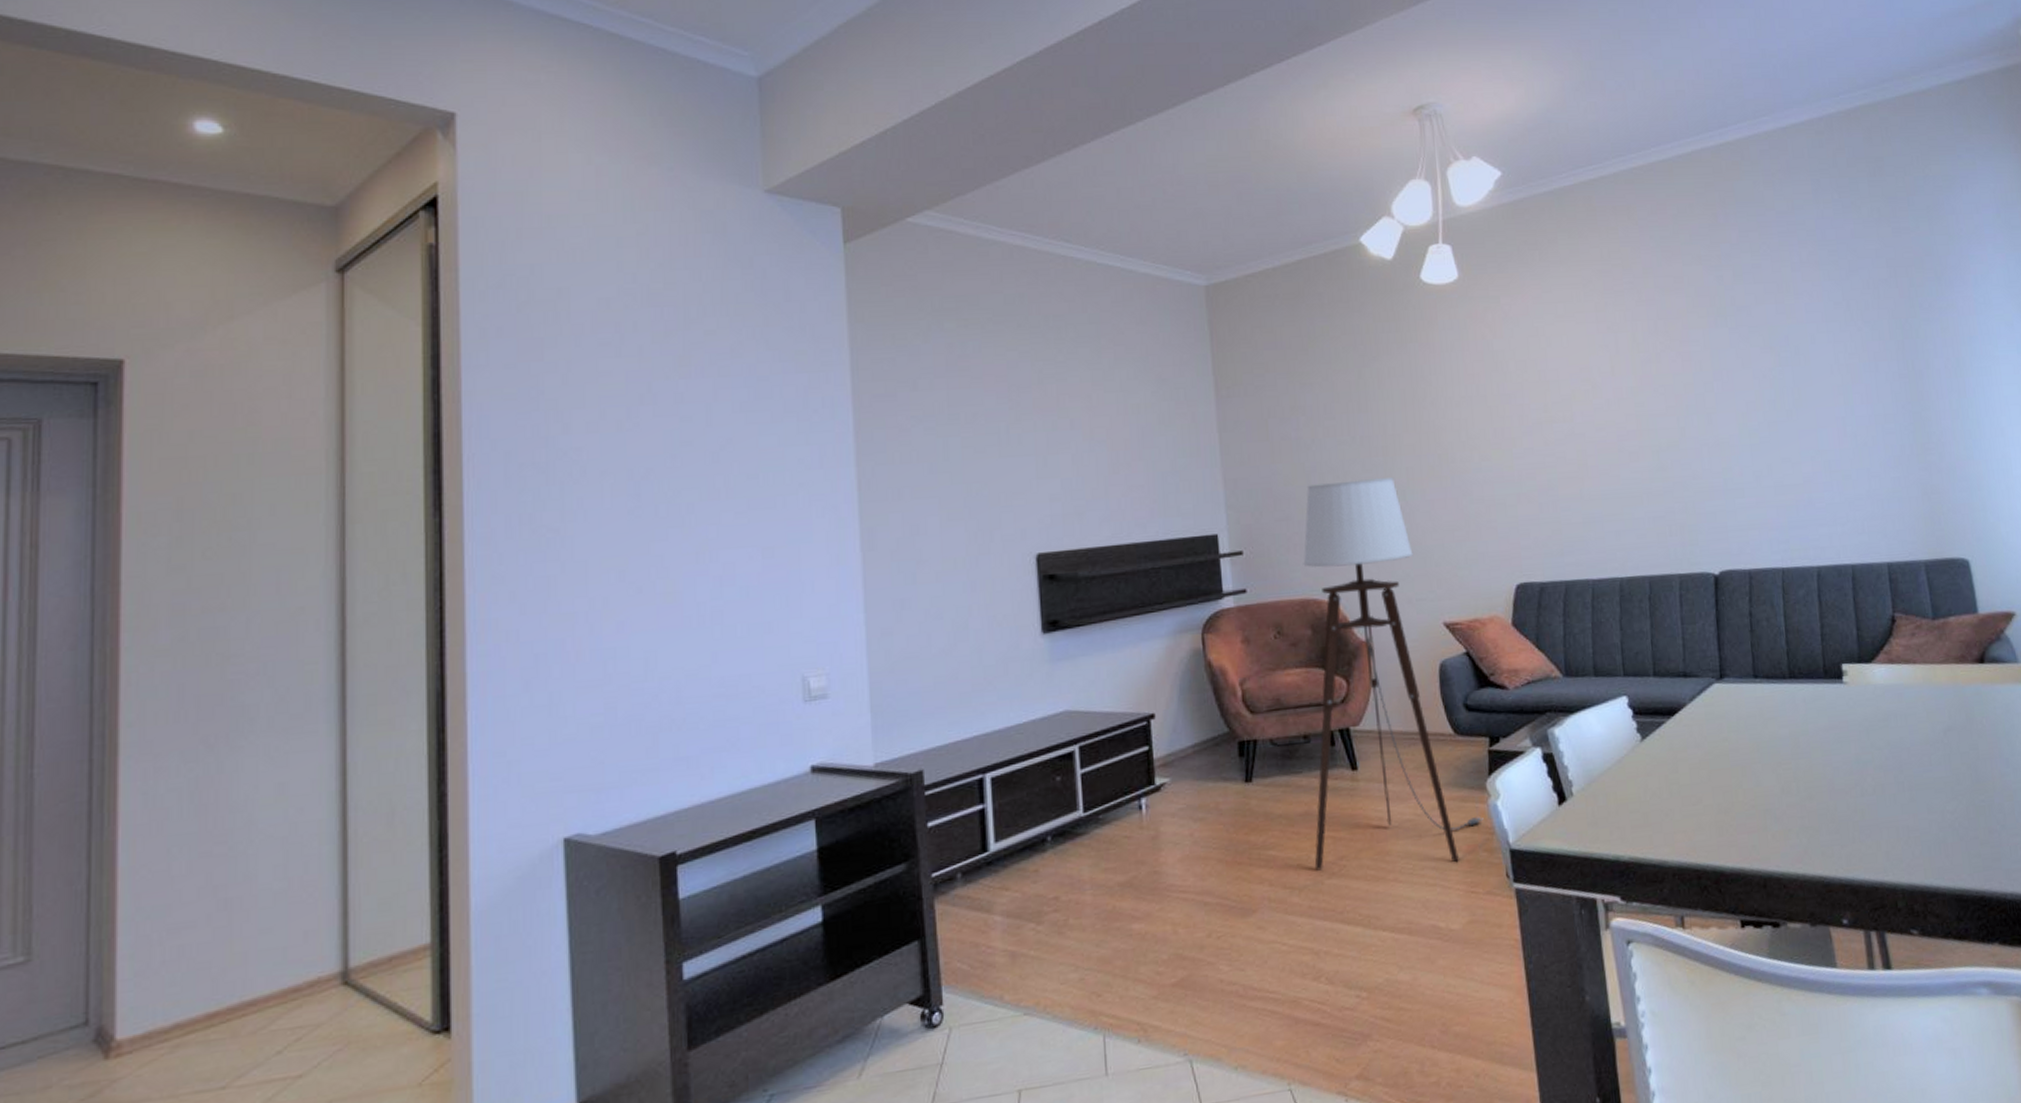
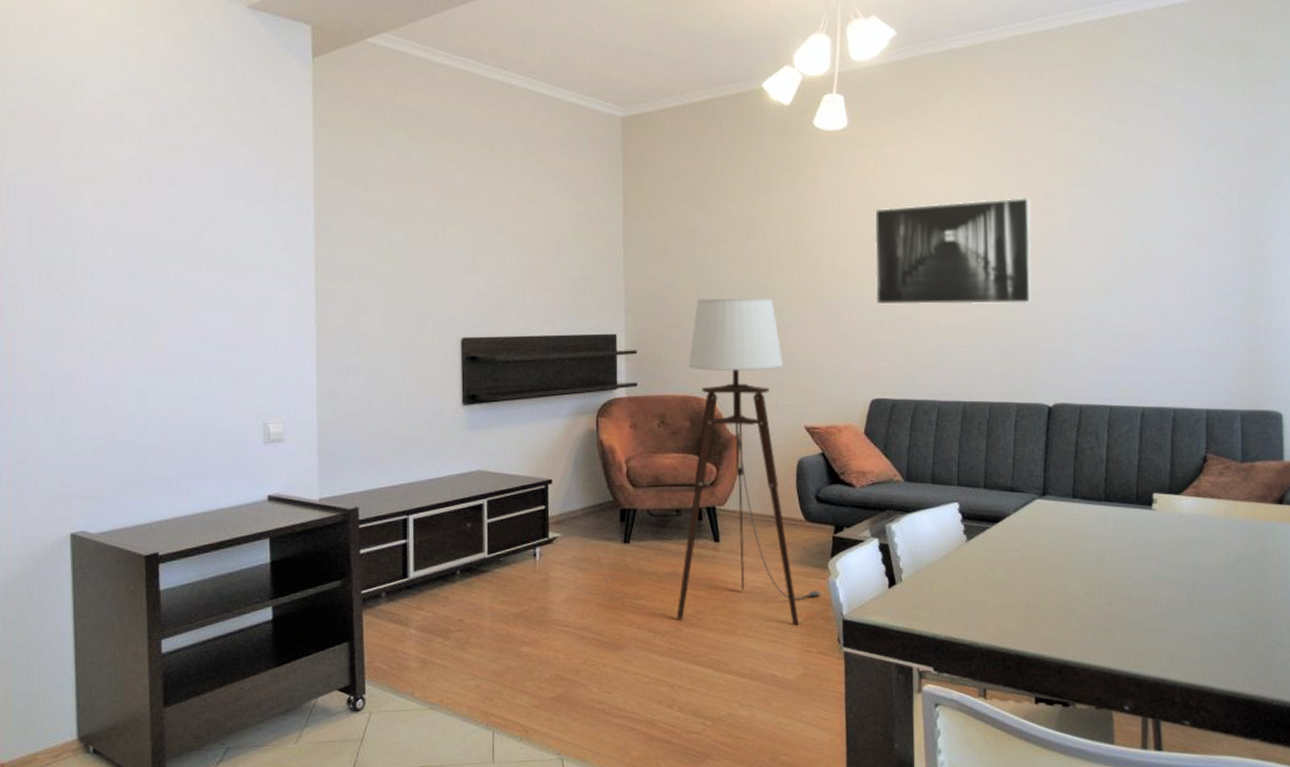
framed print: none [1498,343,1682,475] -> present [874,198,1032,305]

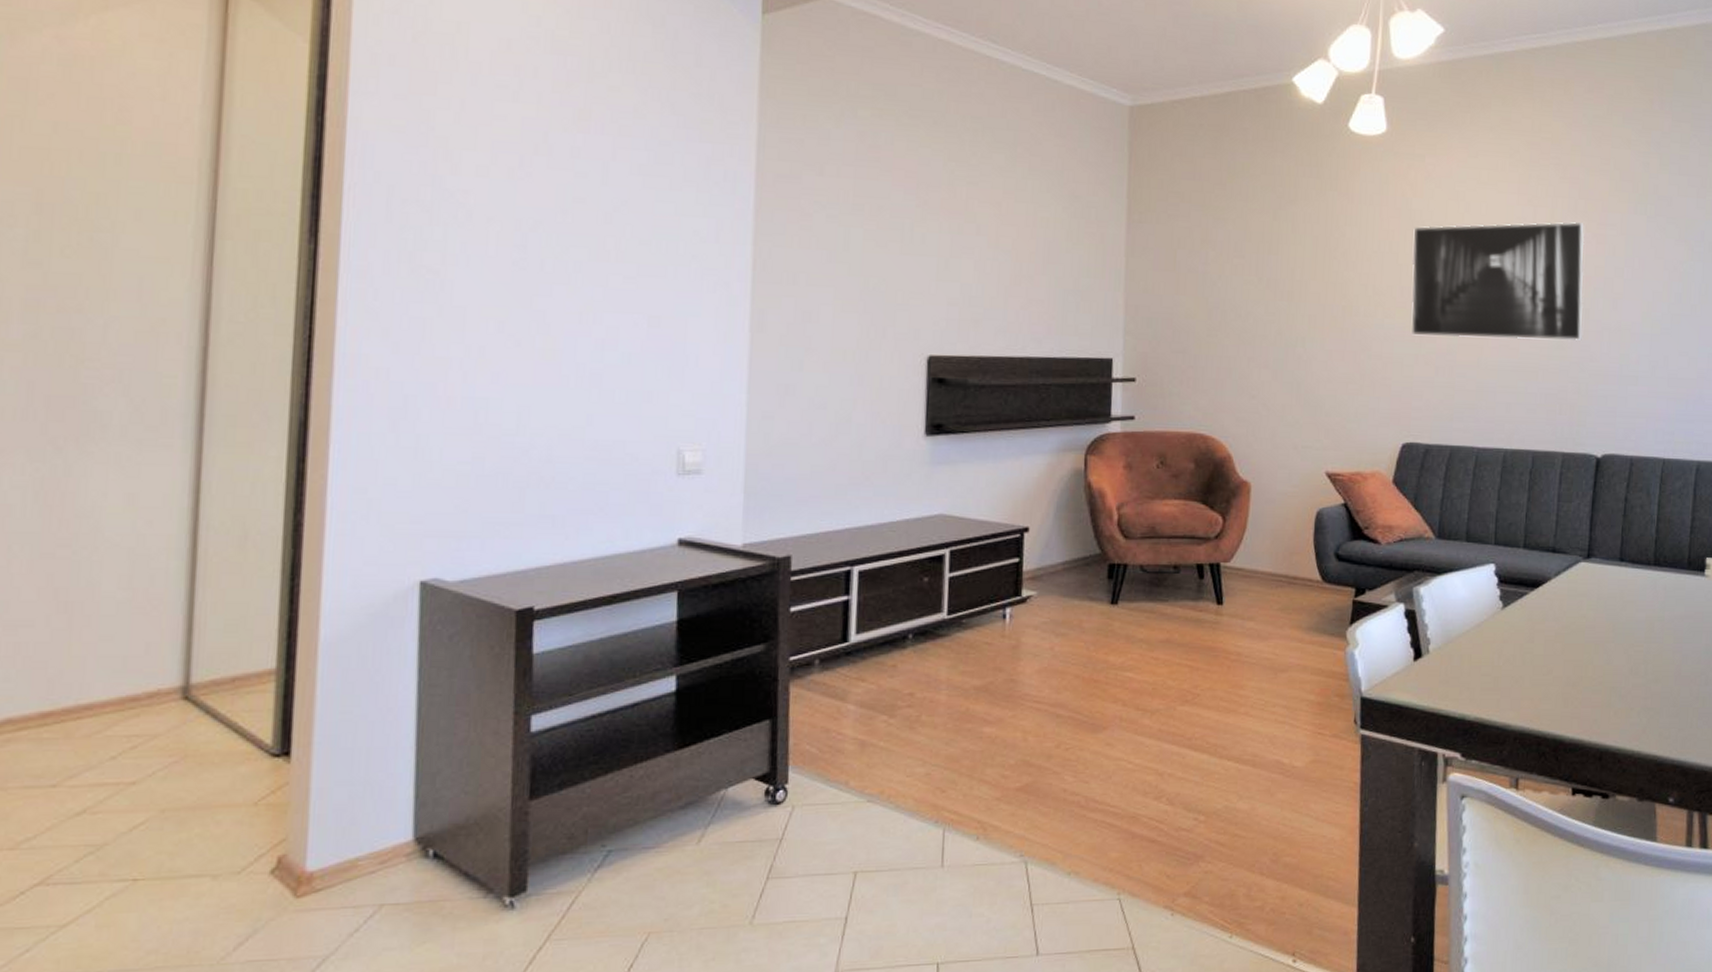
floor lamp: present [676,297,823,626] -> none [1169,320,1340,704]

